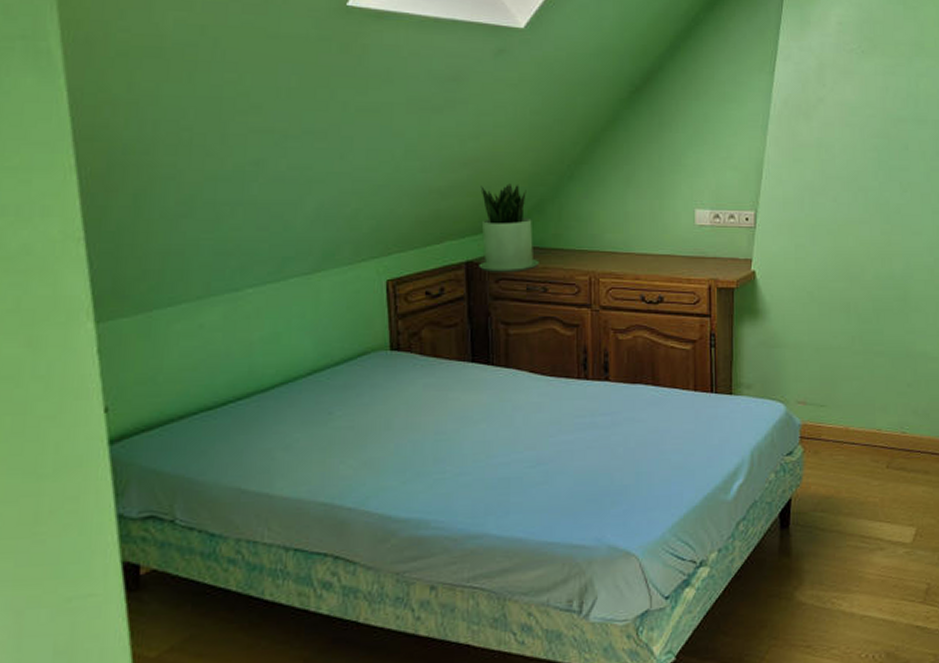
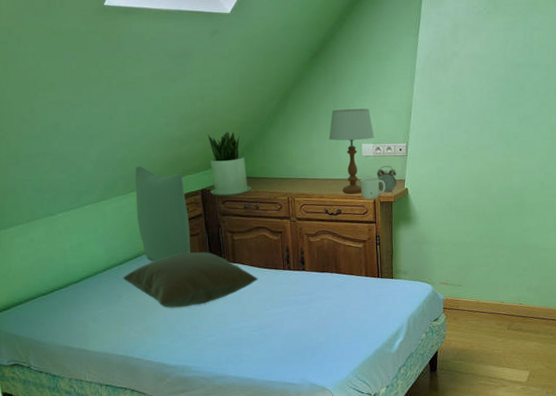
cushion: none [338,351,540,432] -> present [123,252,258,308]
pillow: none [366,226,445,363] -> present [135,167,191,262]
table lamp: none [650,162,713,277] -> present [328,109,375,195]
mug: none [691,254,725,284] -> present [360,177,385,200]
alarm clock: none [713,239,740,277] -> present [376,165,397,194]

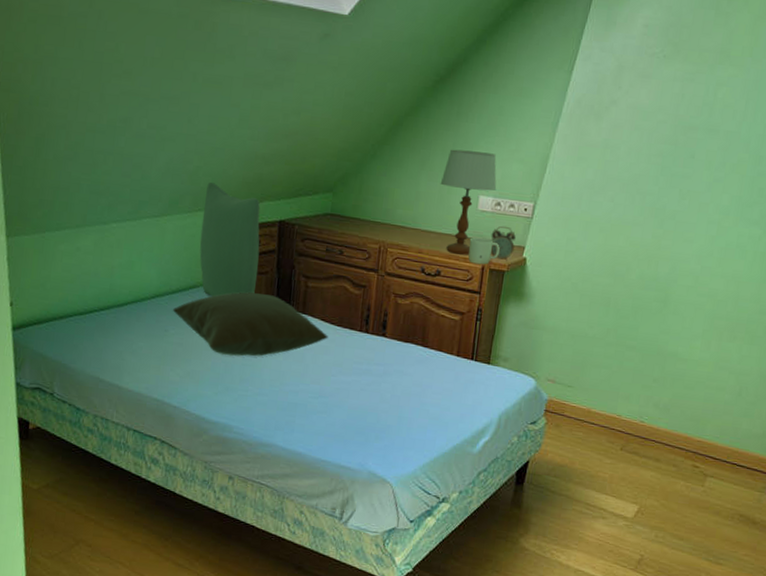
planter: present [207,131,252,197] -> none [289,156,339,235]

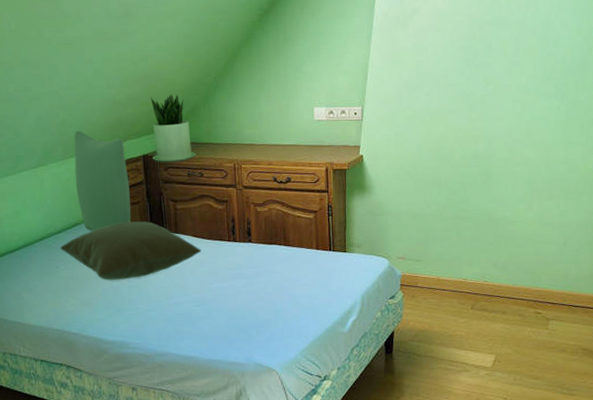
planter: none [289,156,339,235] -> present [150,94,196,163]
table lamp: present [440,149,497,256] -> none [278,70,328,162]
mug: present [468,237,500,265] -> none [311,143,339,167]
alarm clock: present [491,225,516,261] -> none [329,130,351,161]

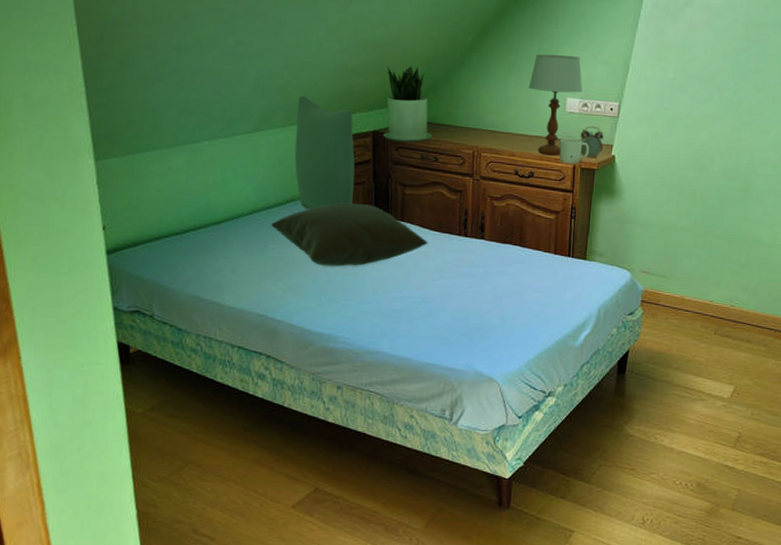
table lamp: none [278,70,328,162] -> present [528,54,583,157]
mug: none [311,143,339,167] -> present [559,138,589,165]
alarm clock: none [329,130,351,161] -> present [580,126,604,160]

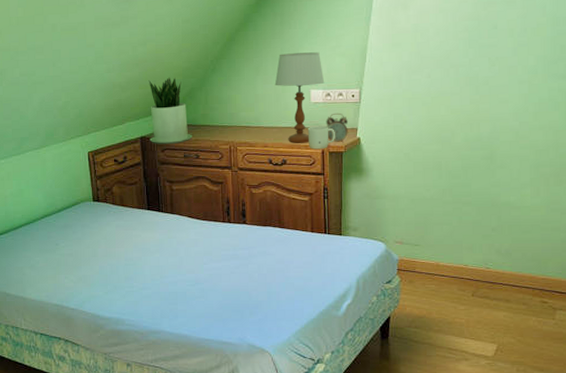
cushion: present [271,203,428,267] -> none [61,202,196,258]
pillow: present [294,96,355,210] -> none [75,113,129,210]

